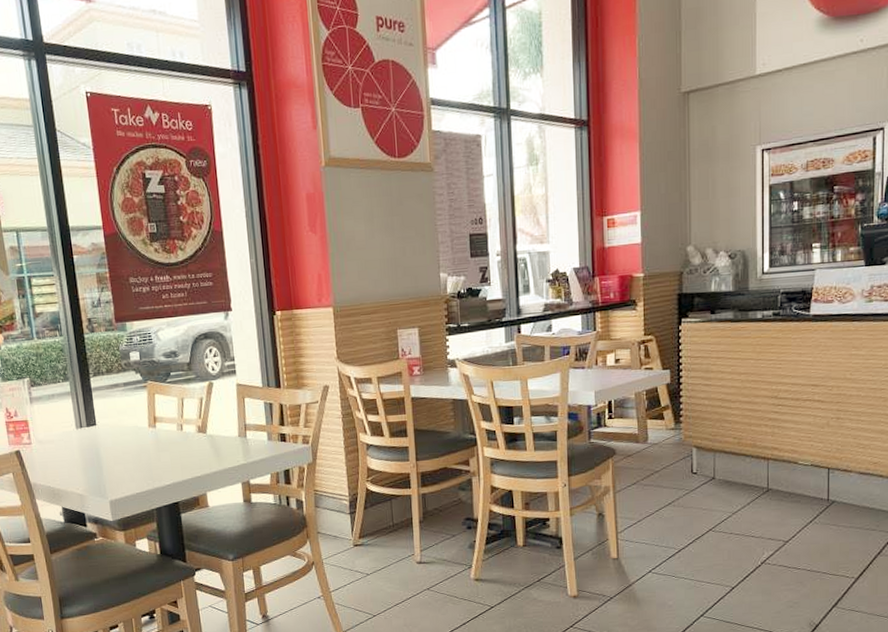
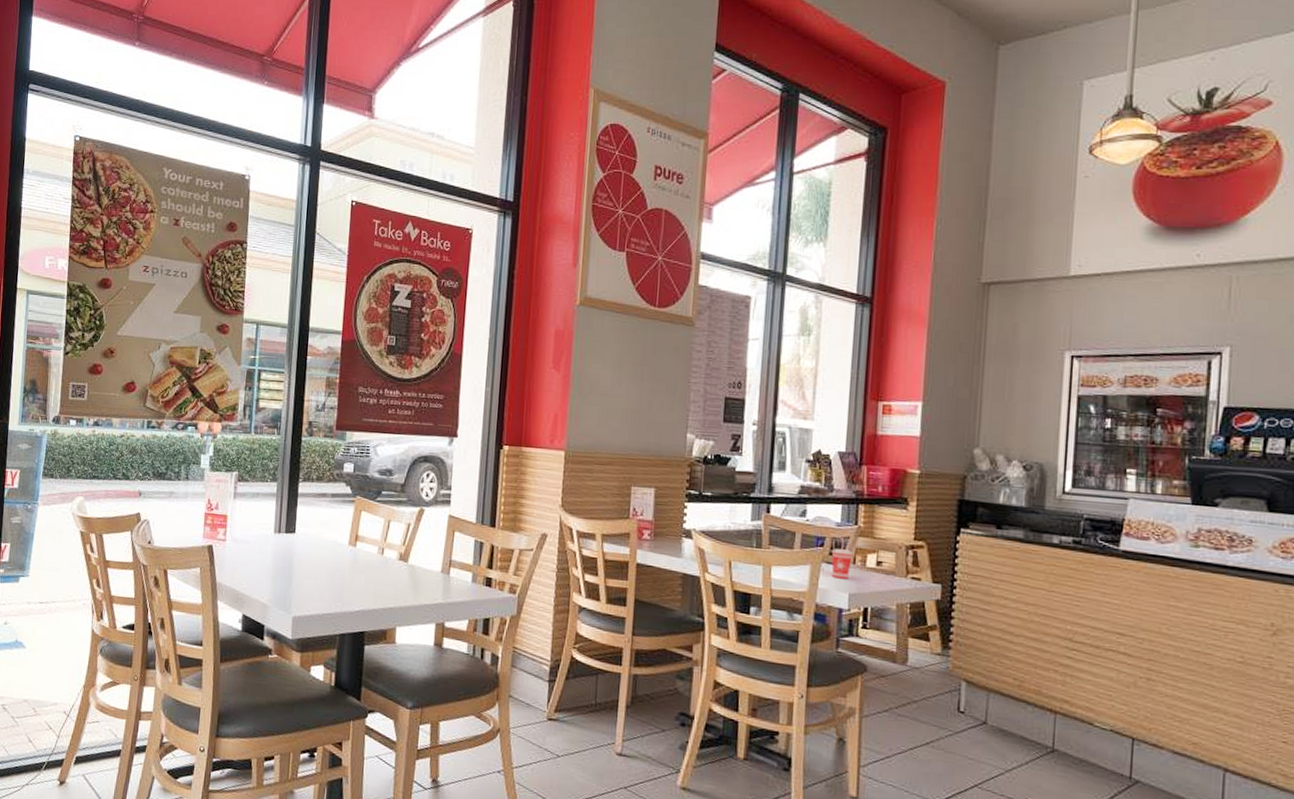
beverage cup: none [573,341,595,380] -> present [829,533,853,579]

